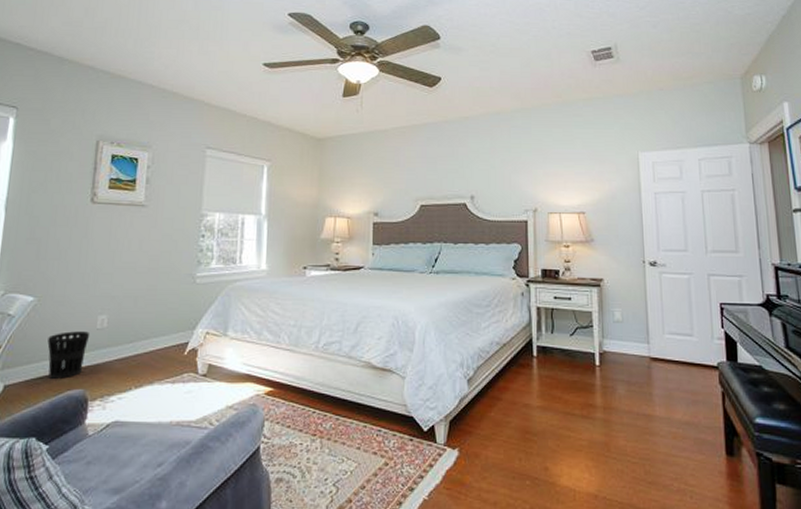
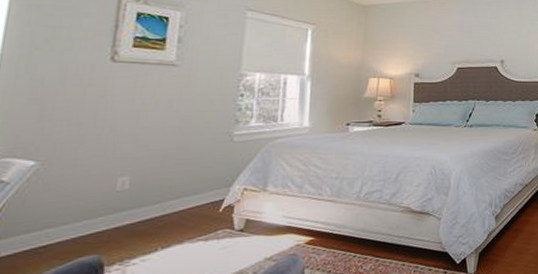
wastebasket: present [47,331,90,379] -> none [53,194,108,247]

